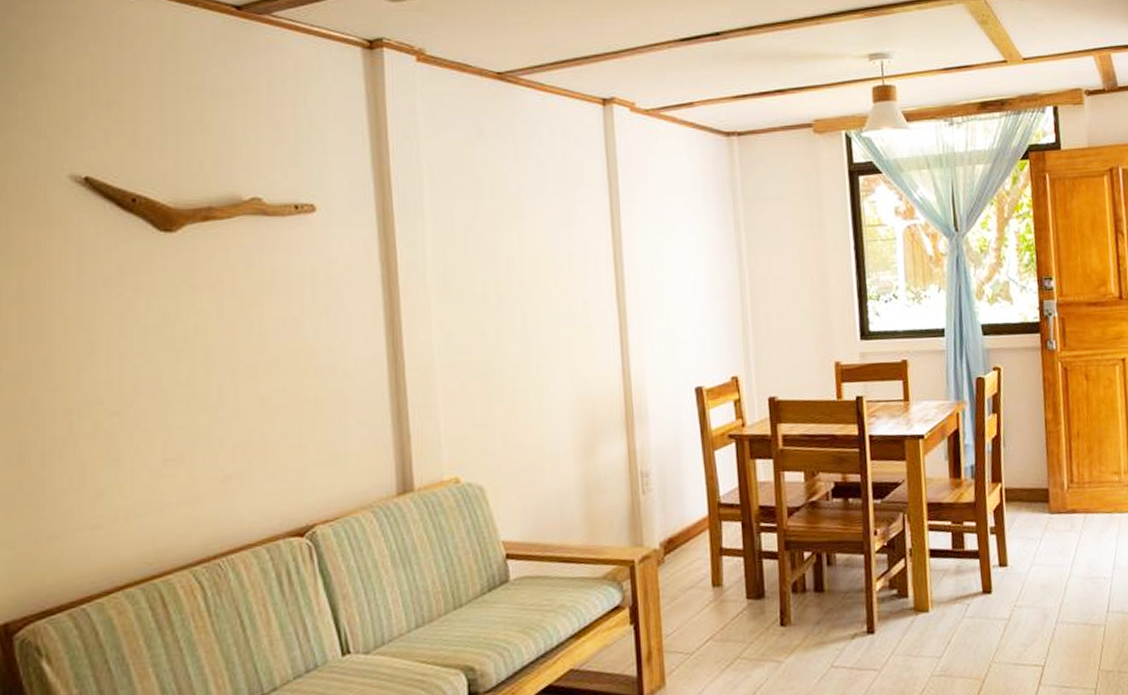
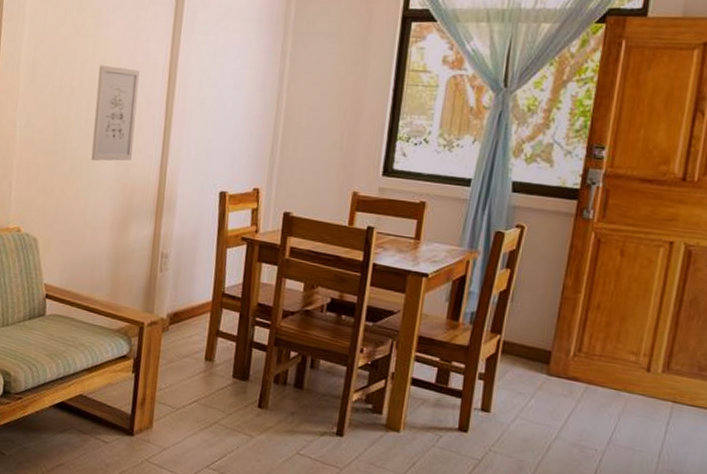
wall art: none [529,261,586,377] -> present [91,65,140,161]

